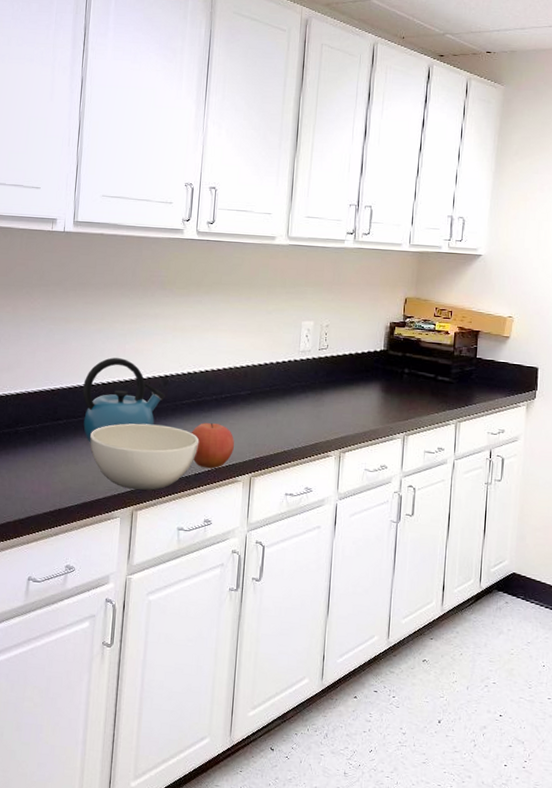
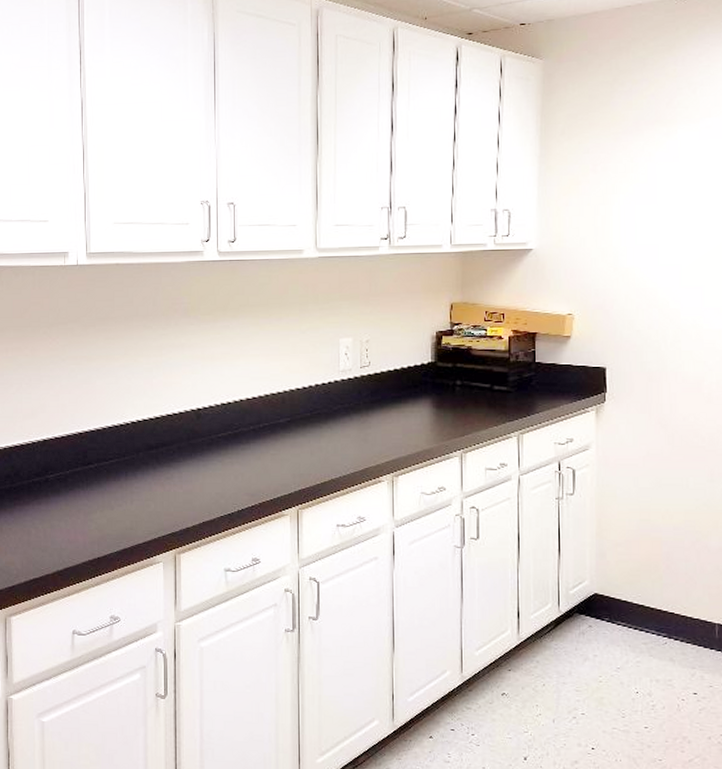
kettle: present [82,357,165,443] -> none [112,394,199,486]
bowl: present [89,423,200,490] -> none [123,461,240,531]
fruit: present [191,423,234,469] -> none [230,456,277,504]

